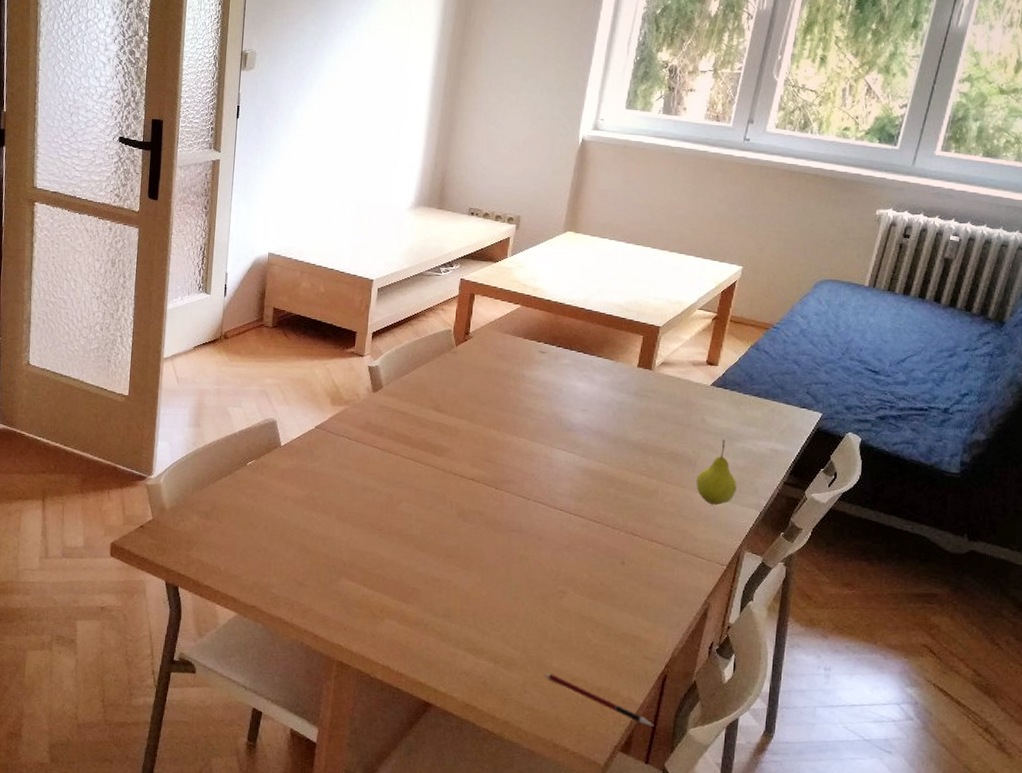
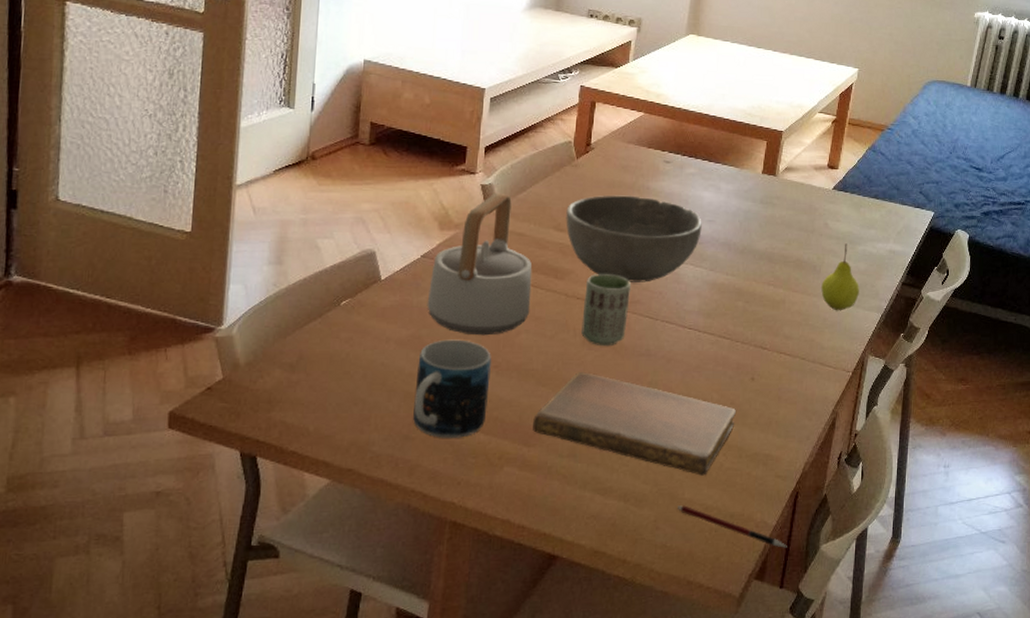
mug: none [307,502,375,590] -> present [413,339,491,438]
teapot: none [319,374,413,501] -> present [427,192,532,336]
notebook: none [411,541,606,649] -> present [533,372,737,476]
bowl: none [444,381,576,464] -> present [566,195,702,283]
cup: none [457,453,505,521] -> present [581,274,631,347]

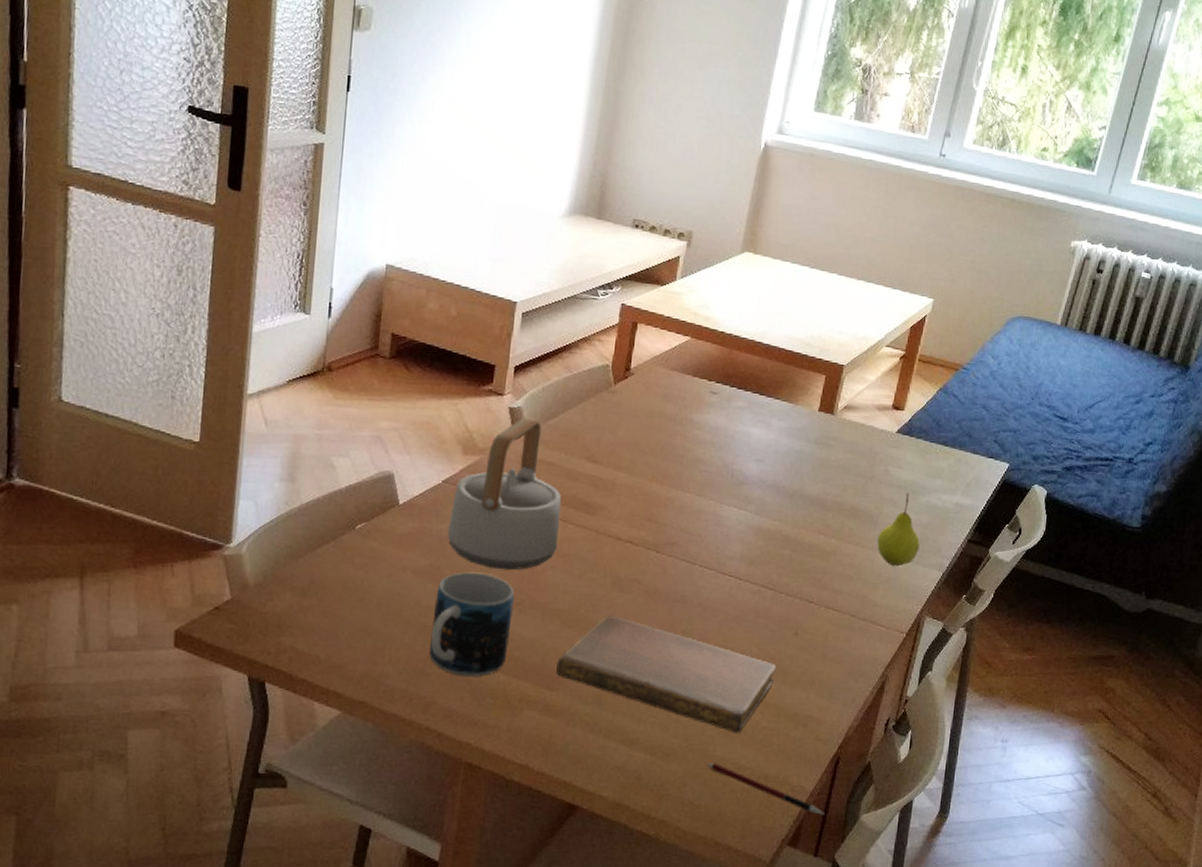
bowl: present [566,195,702,283] -> none [599,426,749,523]
cup: present [581,274,631,347] -> none [612,511,668,590]

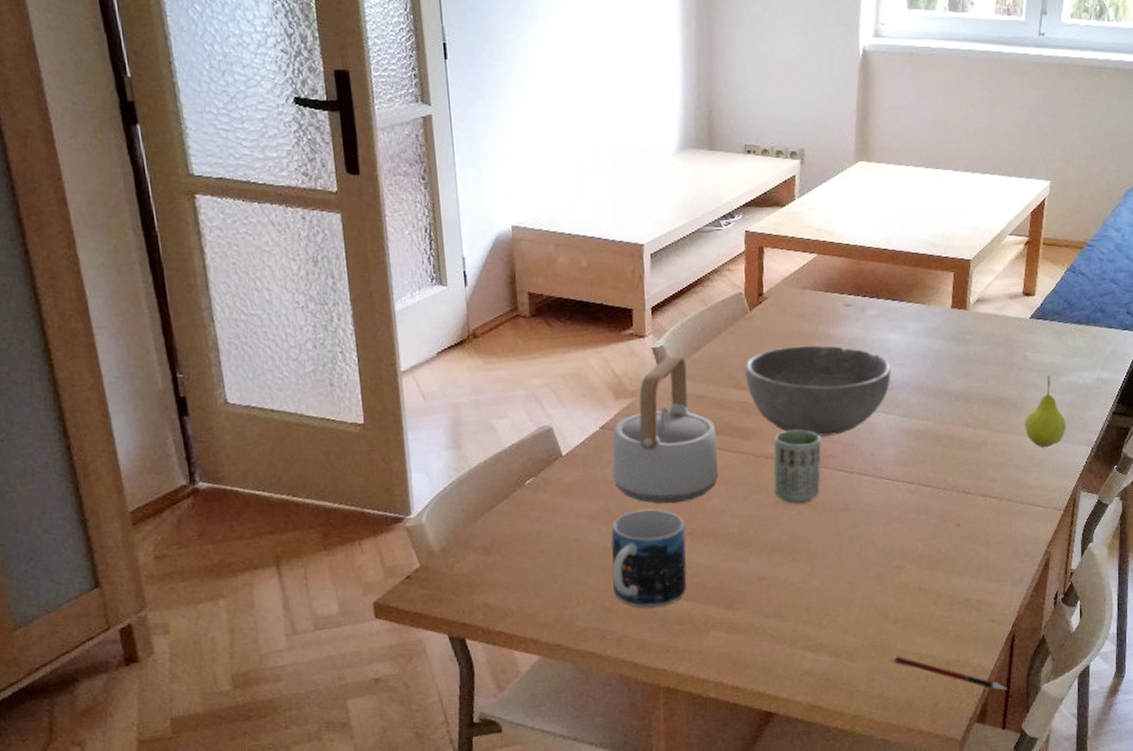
notebook: present [556,615,777,733] -> none [735,532,944,626]
bowl: none [599,426,749,523] -> present [745,345,891,437]
cup: none [612,511,668,590] -> present [774,430,821,505]

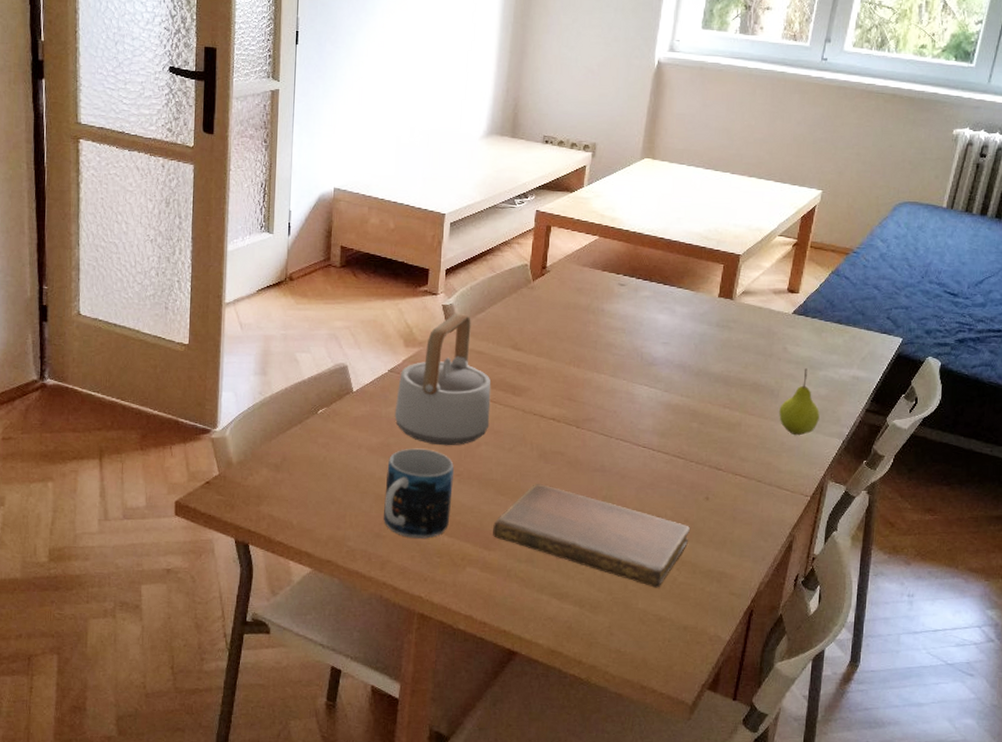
notebook: none [735,532,944,626] -> present [493,484,691,588]
bowl: present [745,345,891,437] -> none [522,316,657,401]
cup: present [774,430,821,505] -> none [538,392,586,461]
pen: present [891,656,1007,691] -> none [632,614,741,663]

